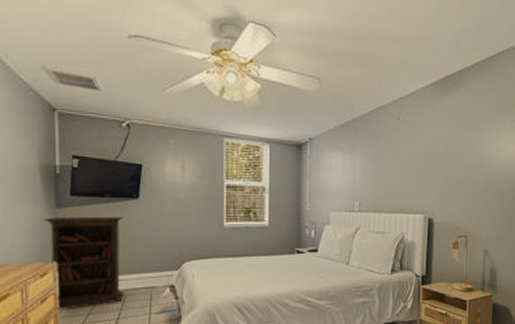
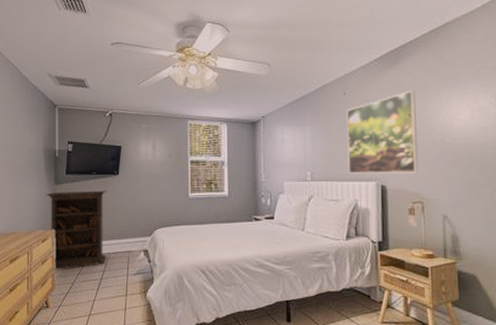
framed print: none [397,120,468,207] -> present [347,90,418,174]

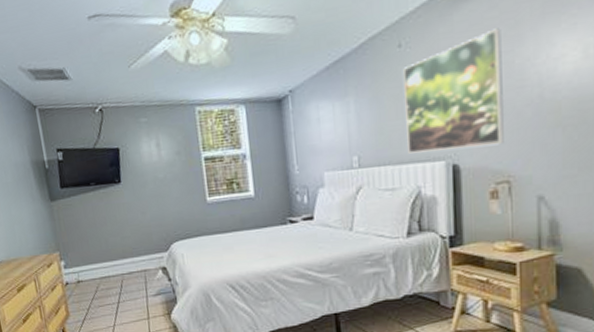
bookcase: present [46,190,107,270] -> none [42,202,121,296]

